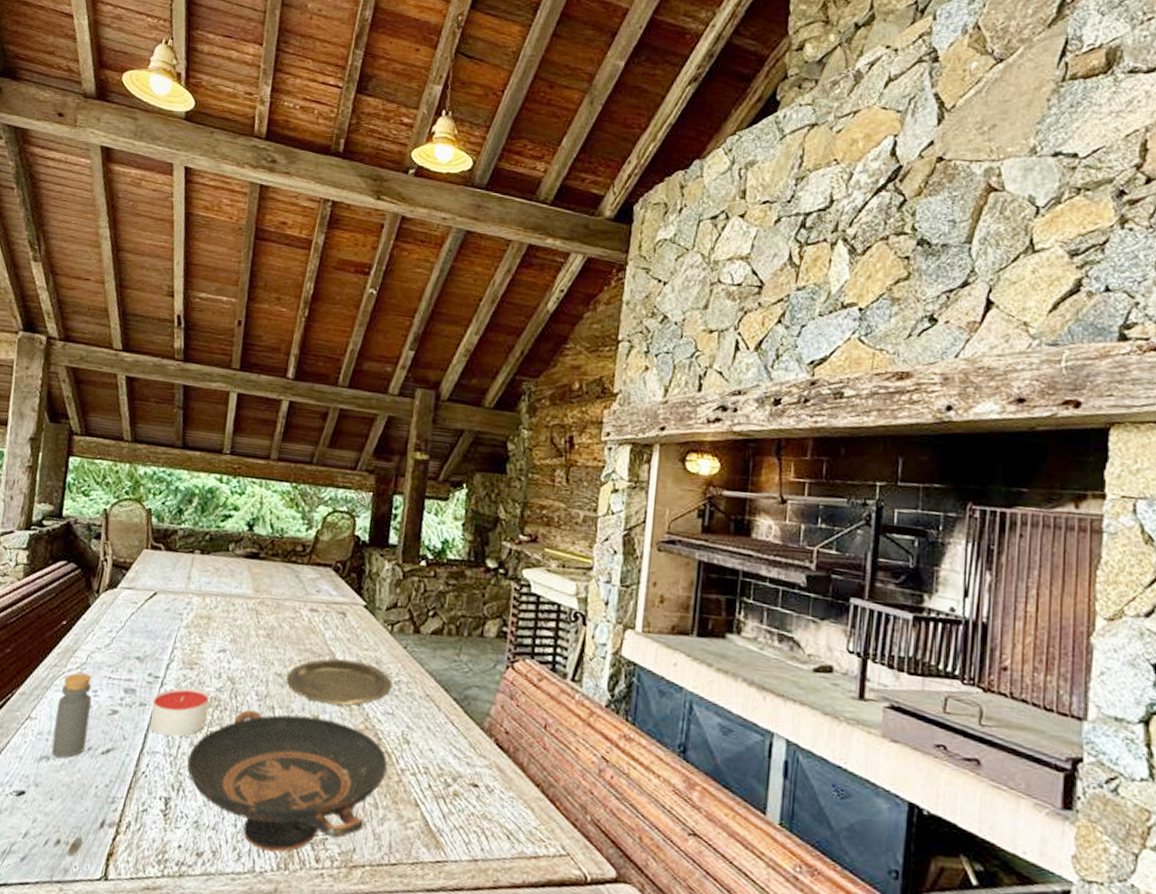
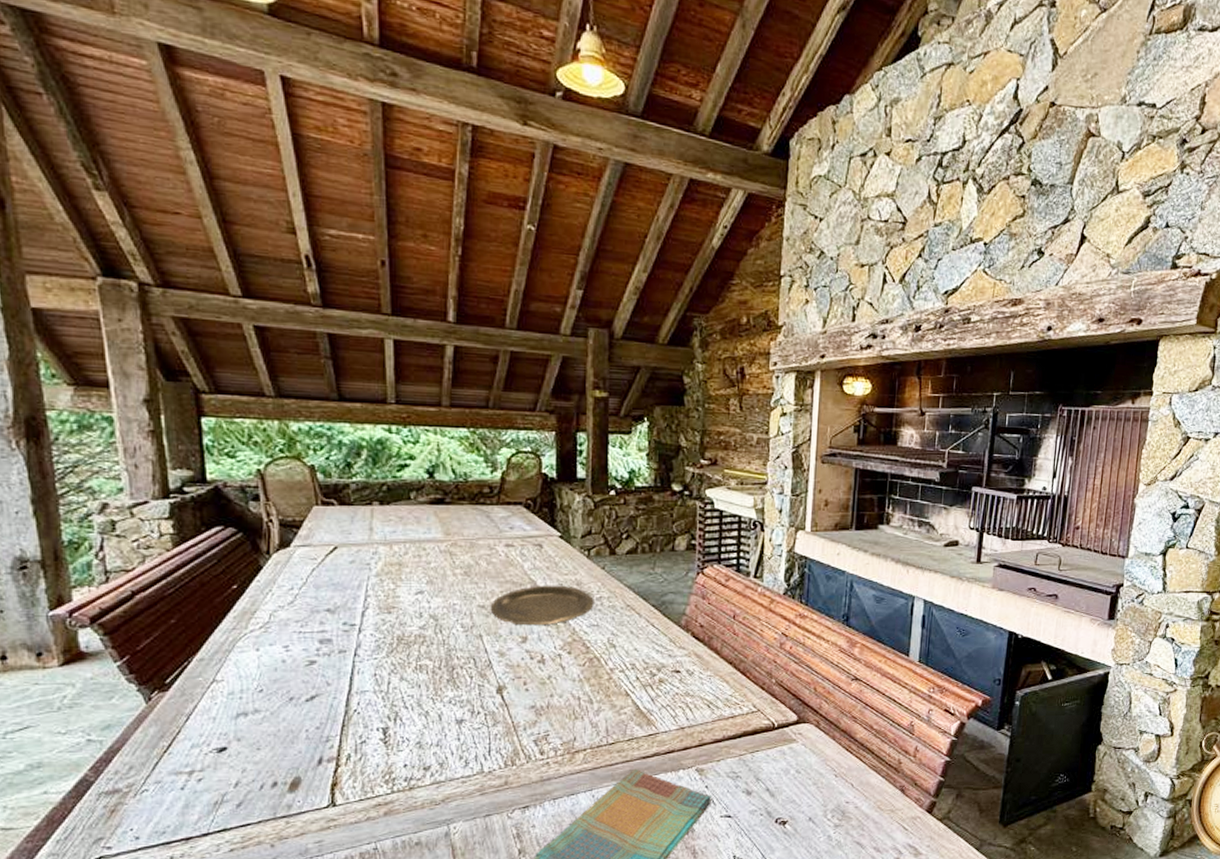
bottle: present [51,672,92,758] -> none [245,631,286,712]
candle: present [150,687,209,737] -> none [353,629,414,675]
decorative bowl: present [187,709,388,853] -> none [401,638,597,754]

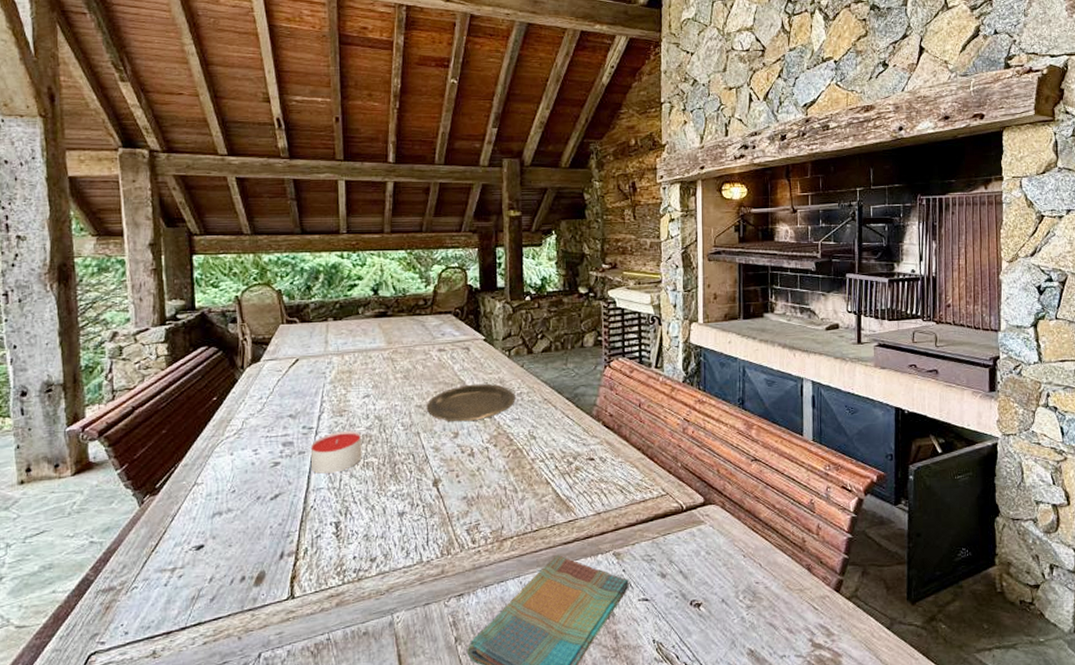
candle: none [353,629,414,675] -> present [310,430,362,474]

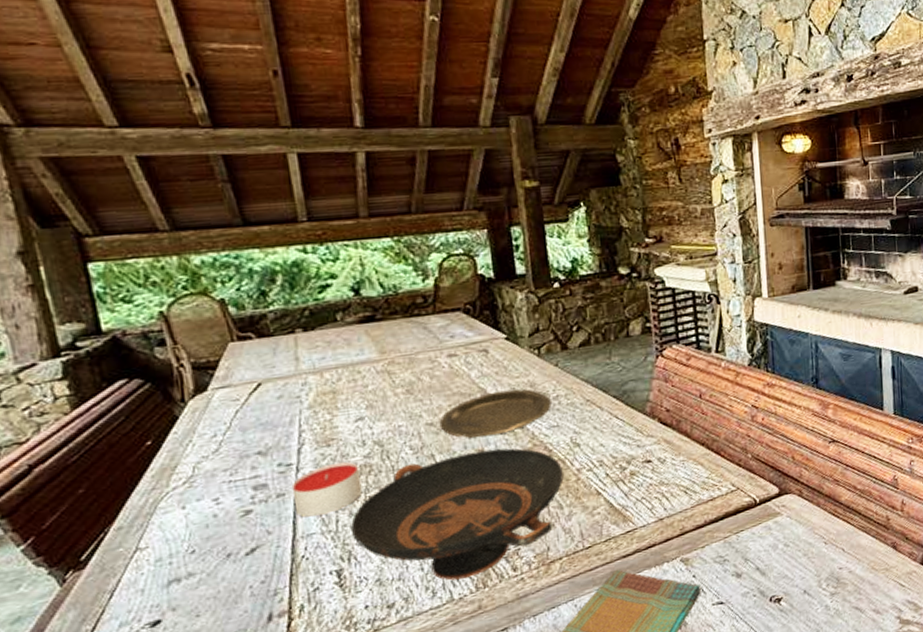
decorative bowl: none [351,433,520,544] -> present [351,448,564,581]

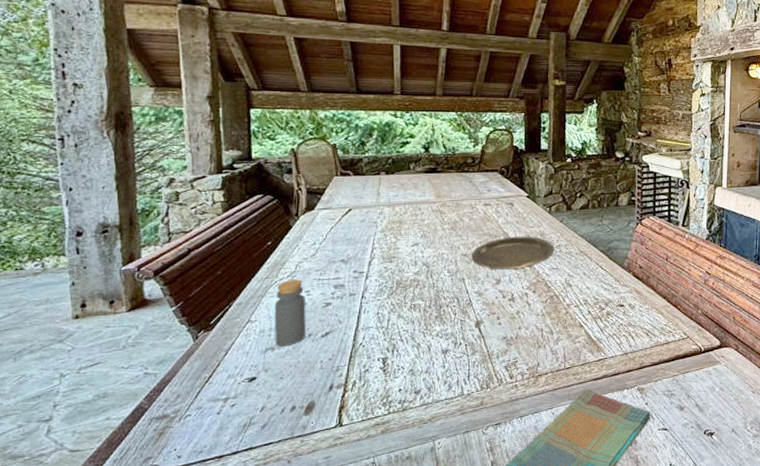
bottle: none [170,485,223,577] -> present [274,279,306,347]
candle: present [291,461,363,518] -> none [360,275,410,314]
decorative bowl: present [351,448,564,581] -> none [398,280,556,379]

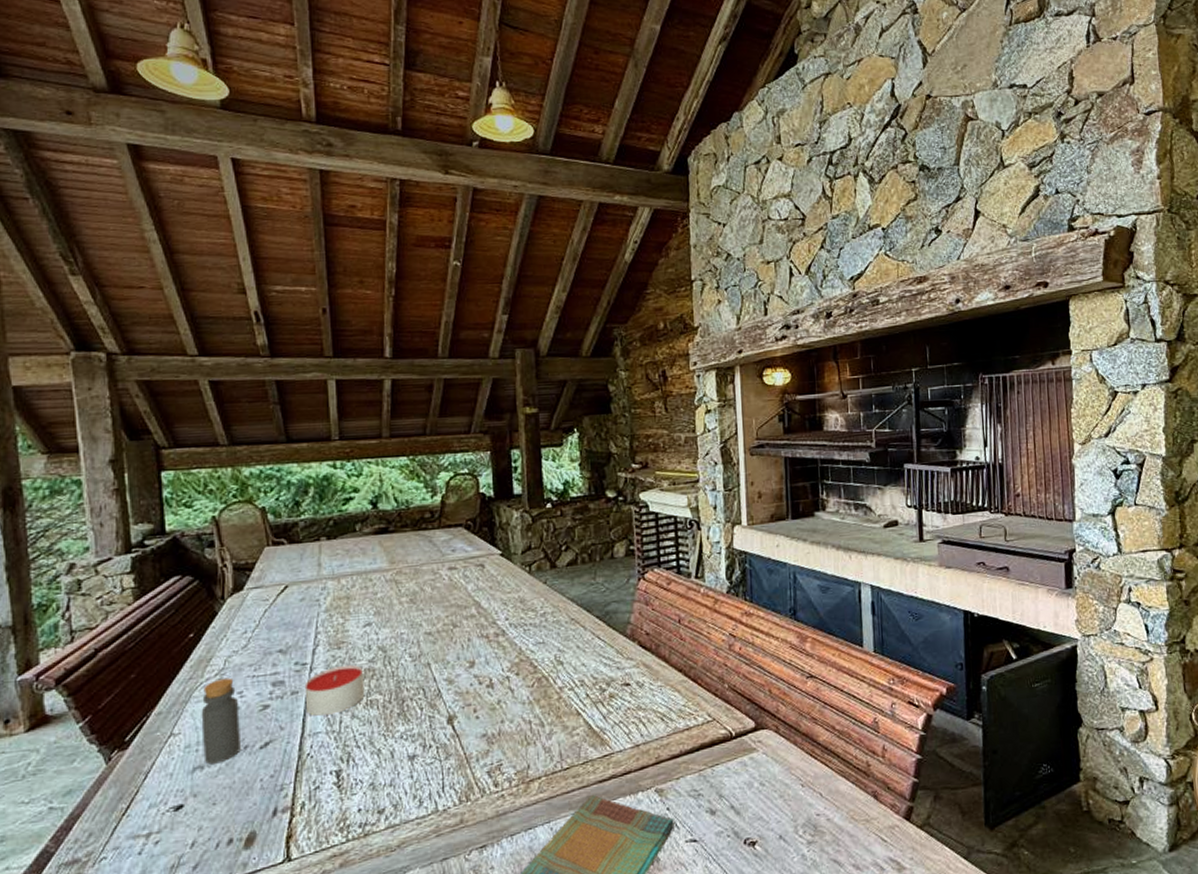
candle: none [360,275,410,314] -> present [304,664,365,716]
plate: present [471,236,554,270] -> none [437,604,539,649]

